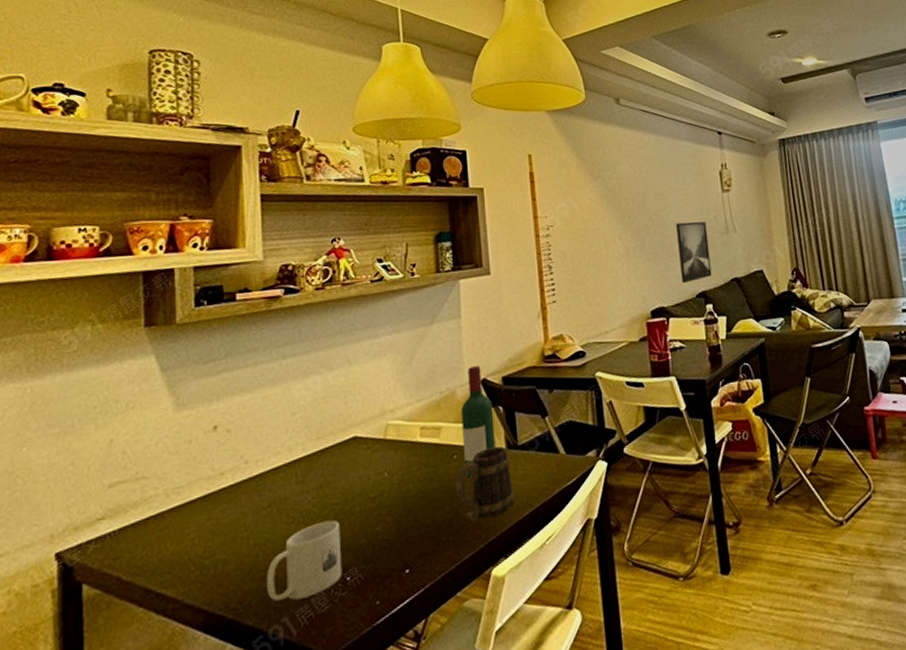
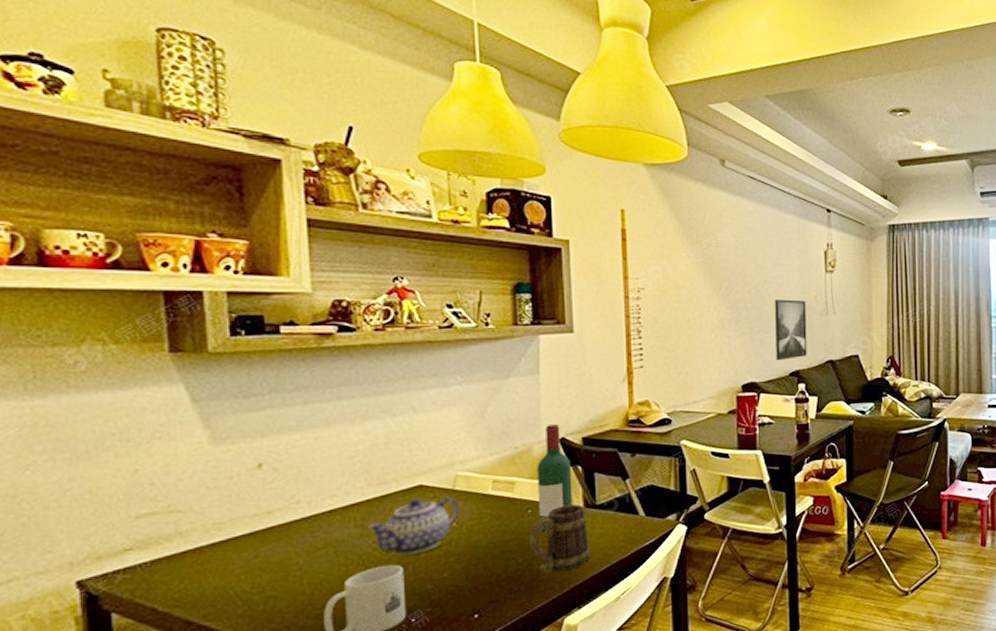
teapot: none [306,446,391,511] -> present [366,496,460,556]

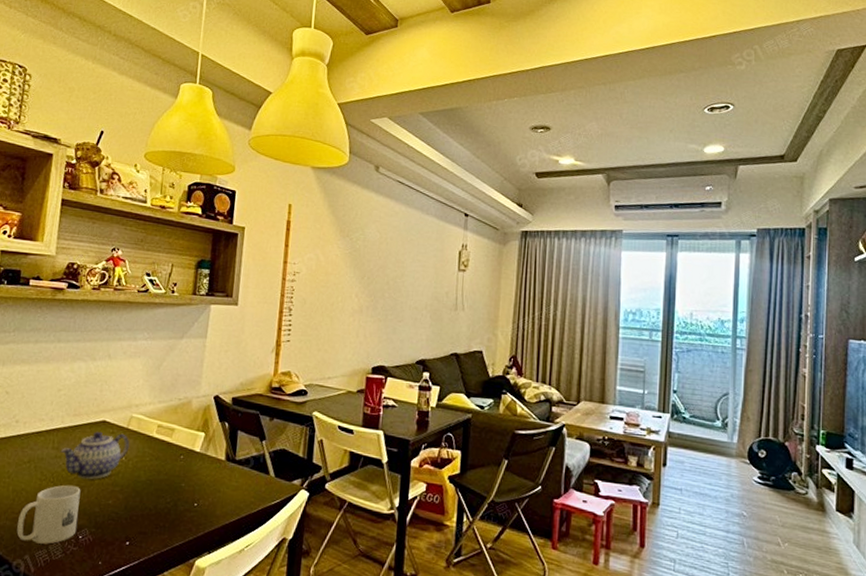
mug: present [529,504,591,573] -> none [178,455,227,516]
wine bottle: present [537,424,573,533] -> none [188,383,221,478]
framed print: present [775,299,807,361] -> none [405,292,438,349]

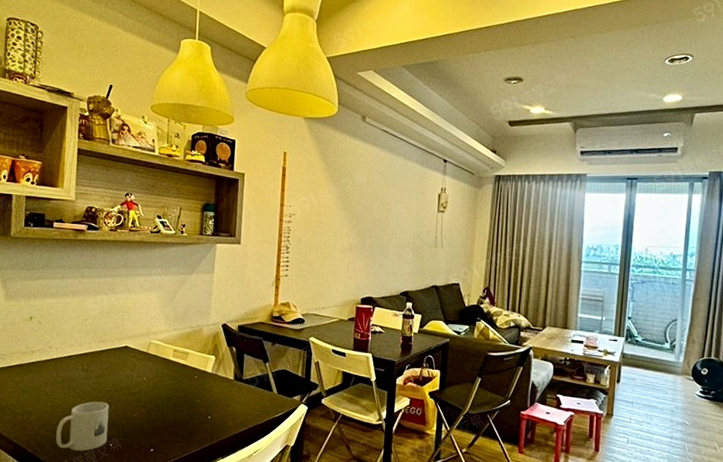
teapot: present [60,431,130,480] -> none [89,355,150,397]

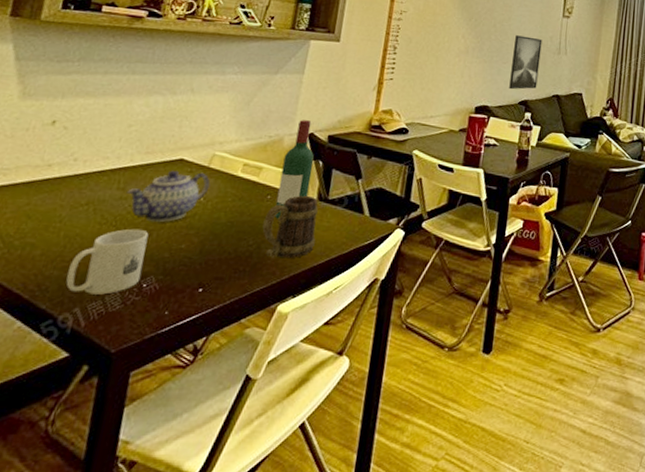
teapot: none [89,355,150,397] -> present [126,170,210,223]
mug: none [193,376,236,427] -> present [262,195,318,259]
wine bottle: none [201,313,229,395] -> present [274,120,314,219]
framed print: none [391,231,420,282] -> present [509,35,543,90]

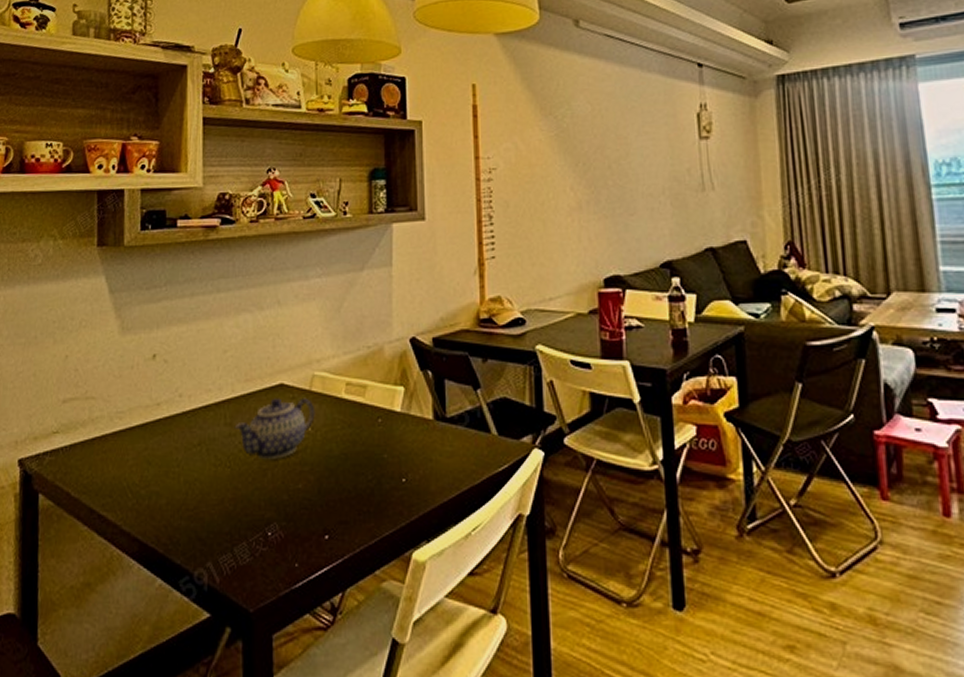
mug: present [66,229,149,295] -> none [194,469,264,546]
mug: present [262,195,318,259] -> none [379,414,440,495]
wine bottle: present [274,120,314,219] -> none [388,322,422,447]
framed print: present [509,35,543,90] -> none [640,174,681,249]

